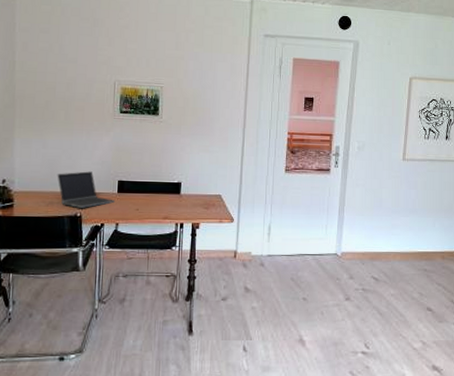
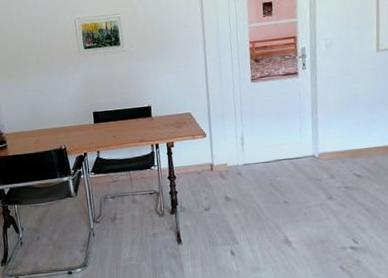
laptop computer: present [57,171,114,208] -> none [38,107,93,142]

